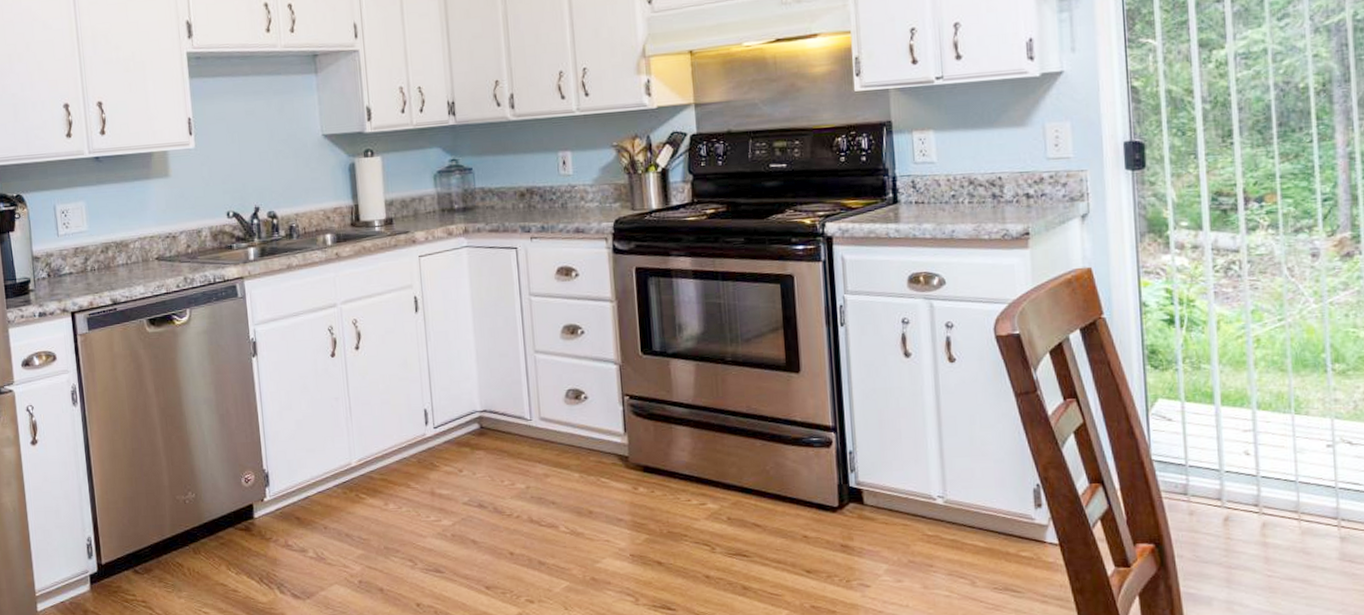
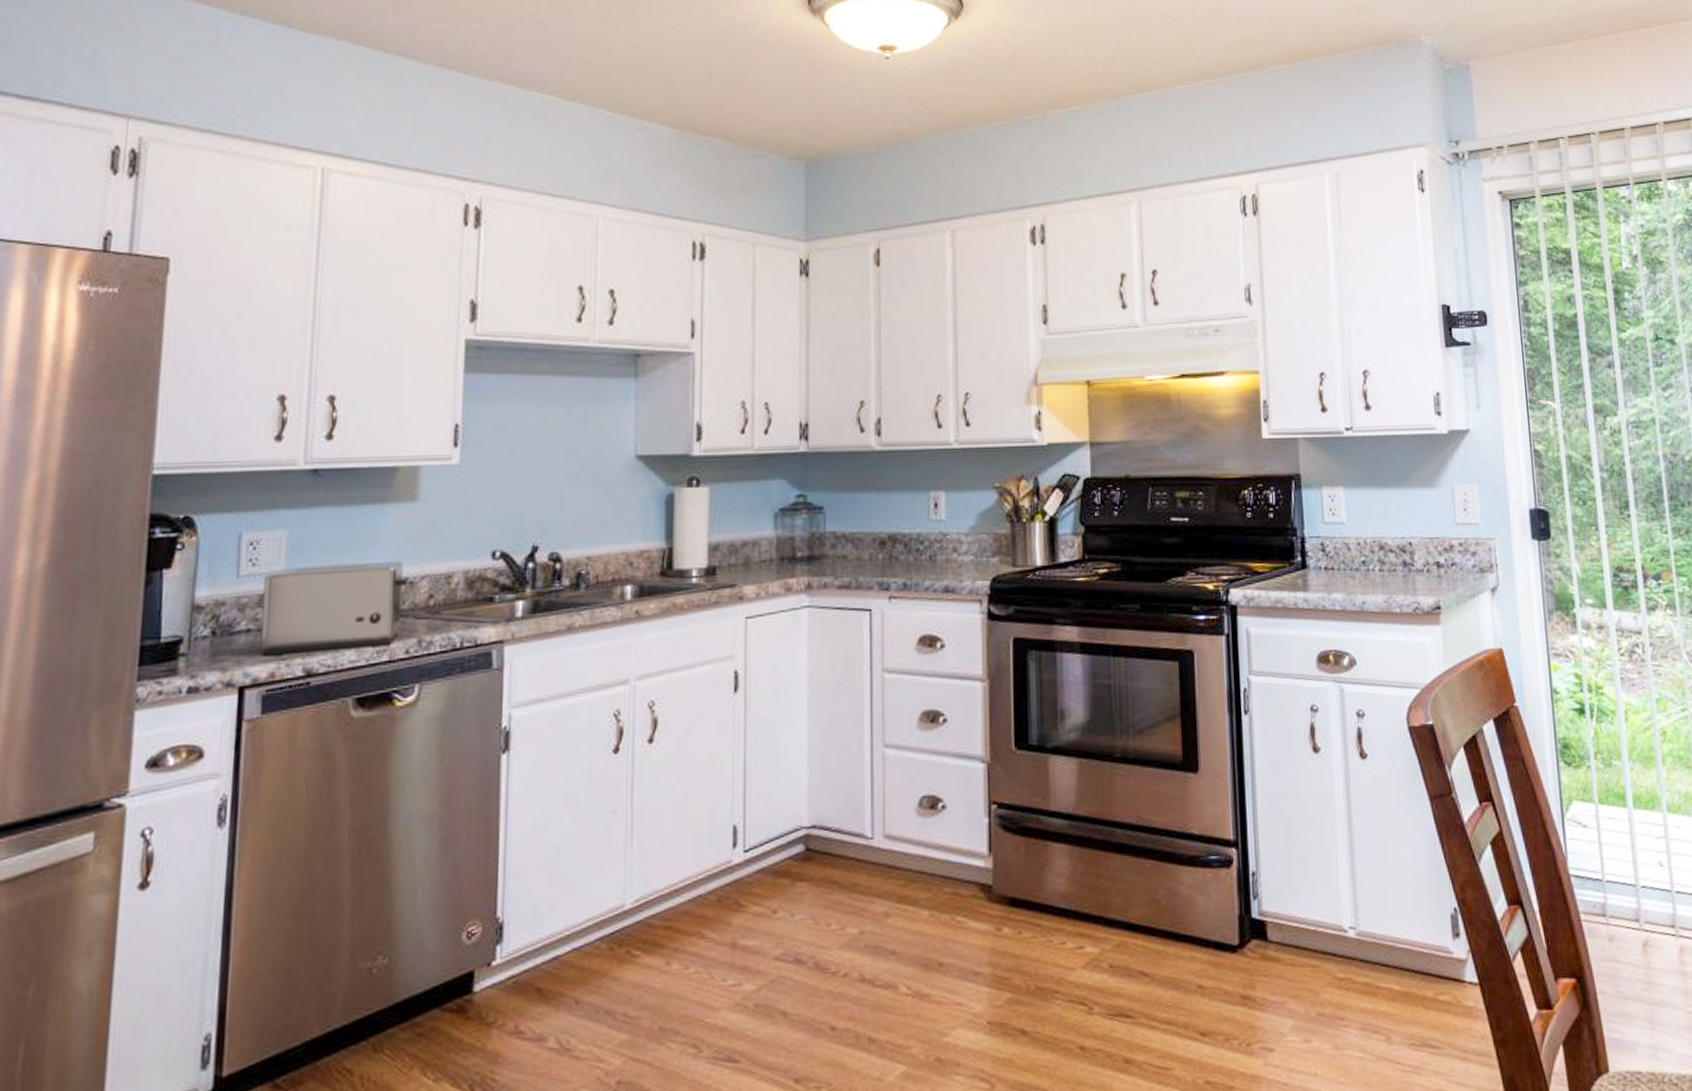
toaster: none [75,221,172,292] -> present [260,560,408,658]

